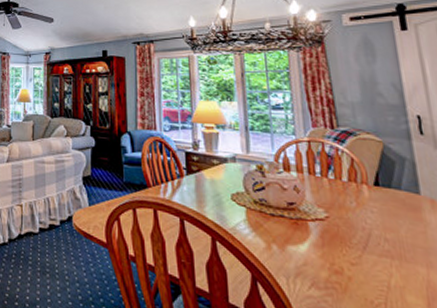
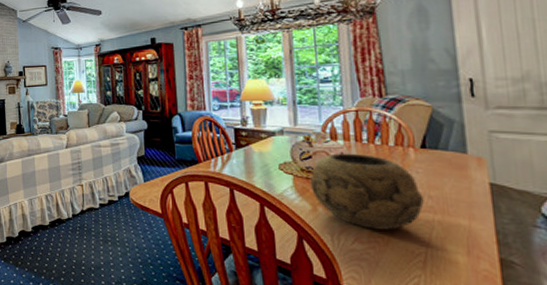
decorative bowl: none [263,185,381,276] -> present [309,153,424,230]

